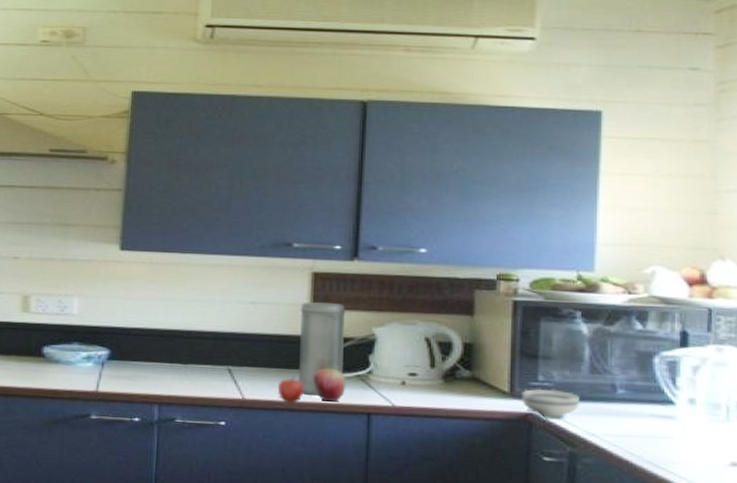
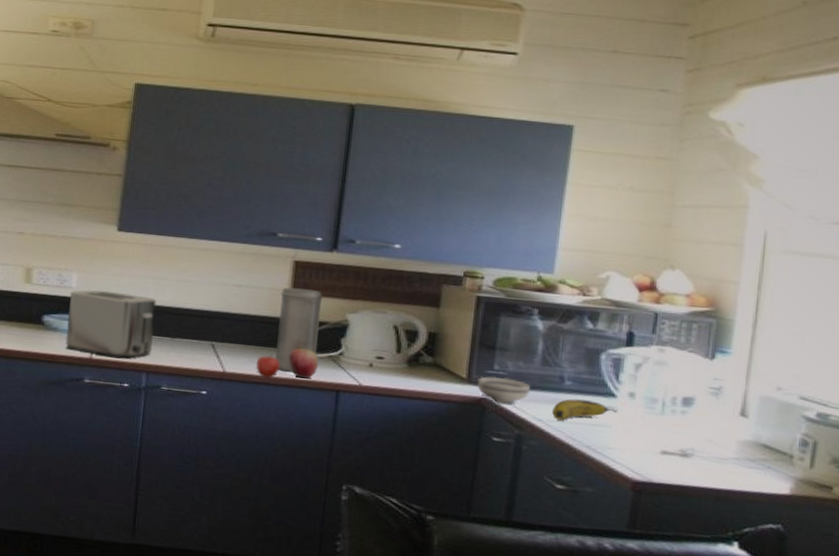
toaster: none [68,315,166,390] -> present [65,290,157,359]
fruit: none [607,409,679,434] -> present [552,399,619,421]

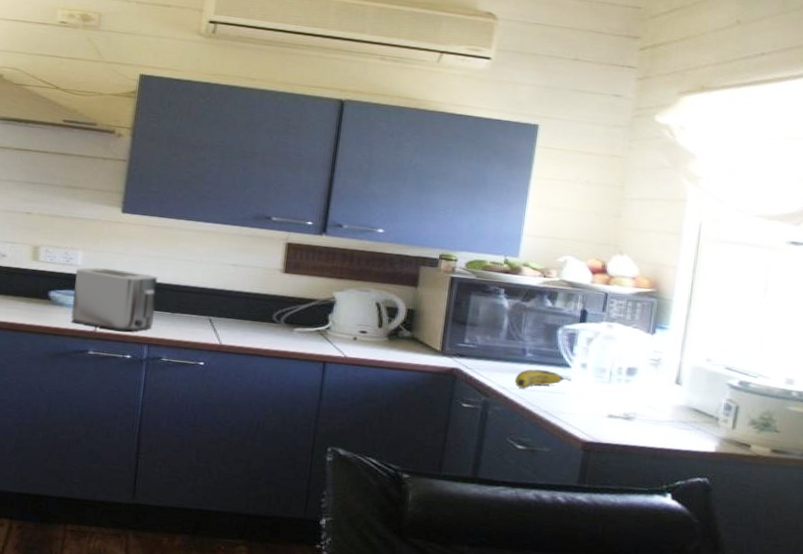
fruit: present [255,354,280,379] -> none [249,328,272,351]
canister: present [275,287,323,372] -> none [268,267,312,345]
apple: present [288,345,319,379] -> none [280,320,308,351]
bowl: present [477,376,531,404] -> none [449,349,497,374]

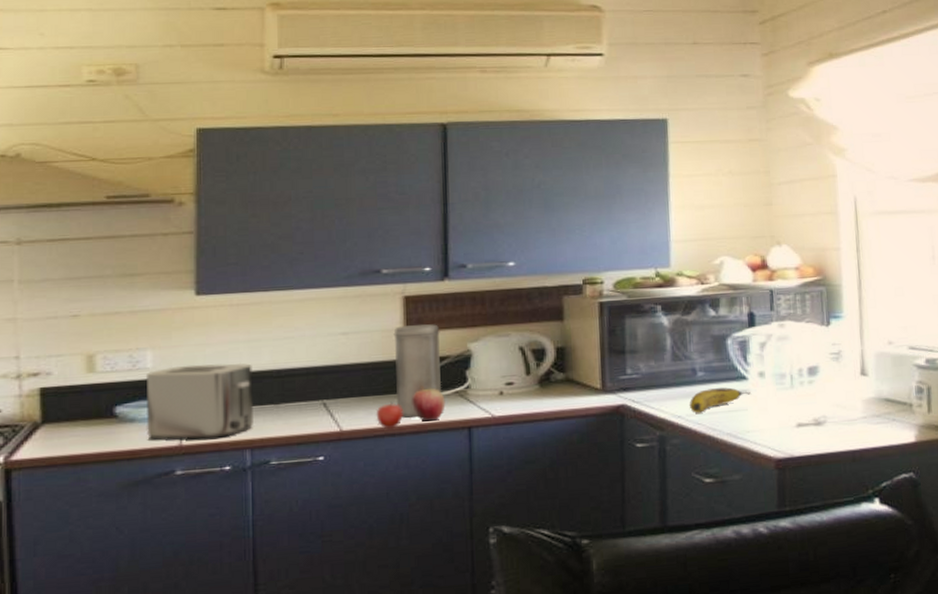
fruit: none [249,328,272,351] -> present [376,401,403,430]
canister: none [268,267,312,345] -> present [393,324,442,418]
apple: none [280,320,308,351] -> present [412,386,446,421]

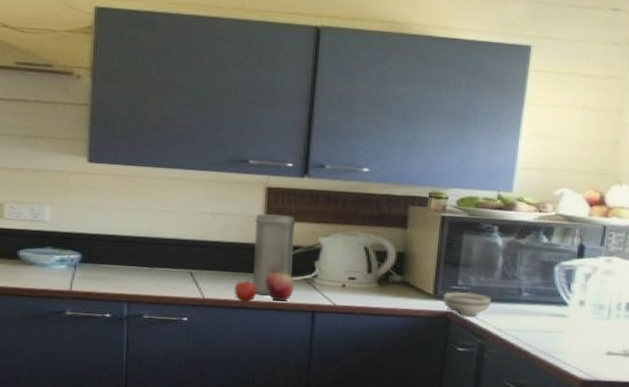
toaster: present [145,362,254,440] -> none [43,223,133,290]
bowl: none [612,380,666,408] -> present [443,291,492,316]
fruit: present [690,387,752,413] -> none [511,309,570,329]

